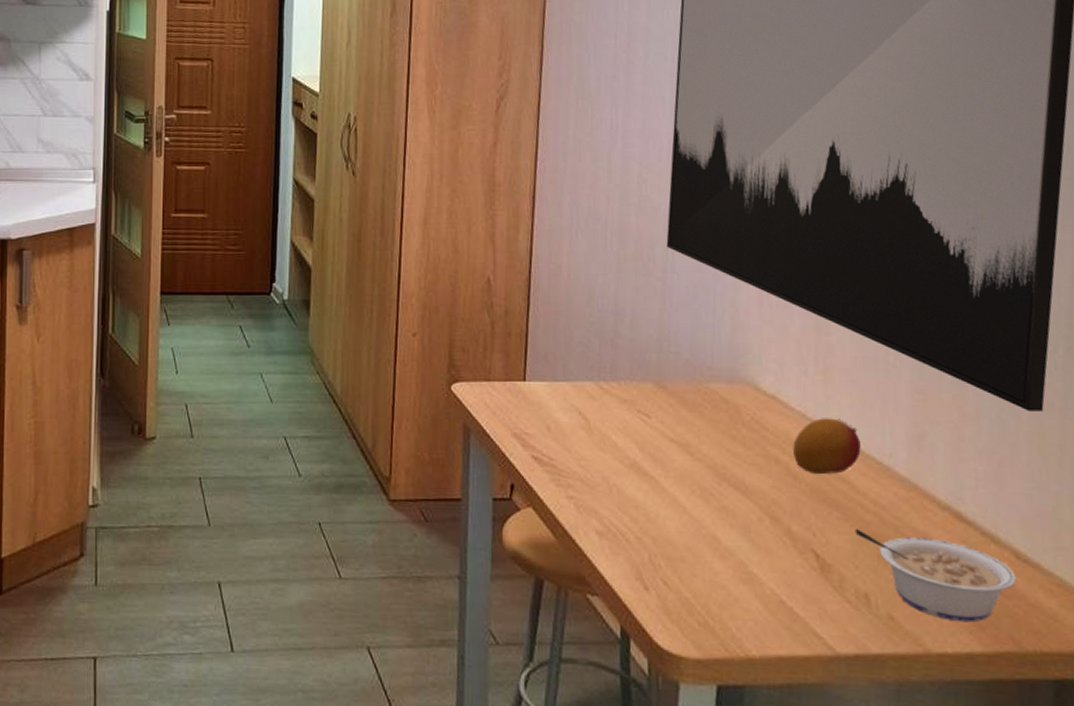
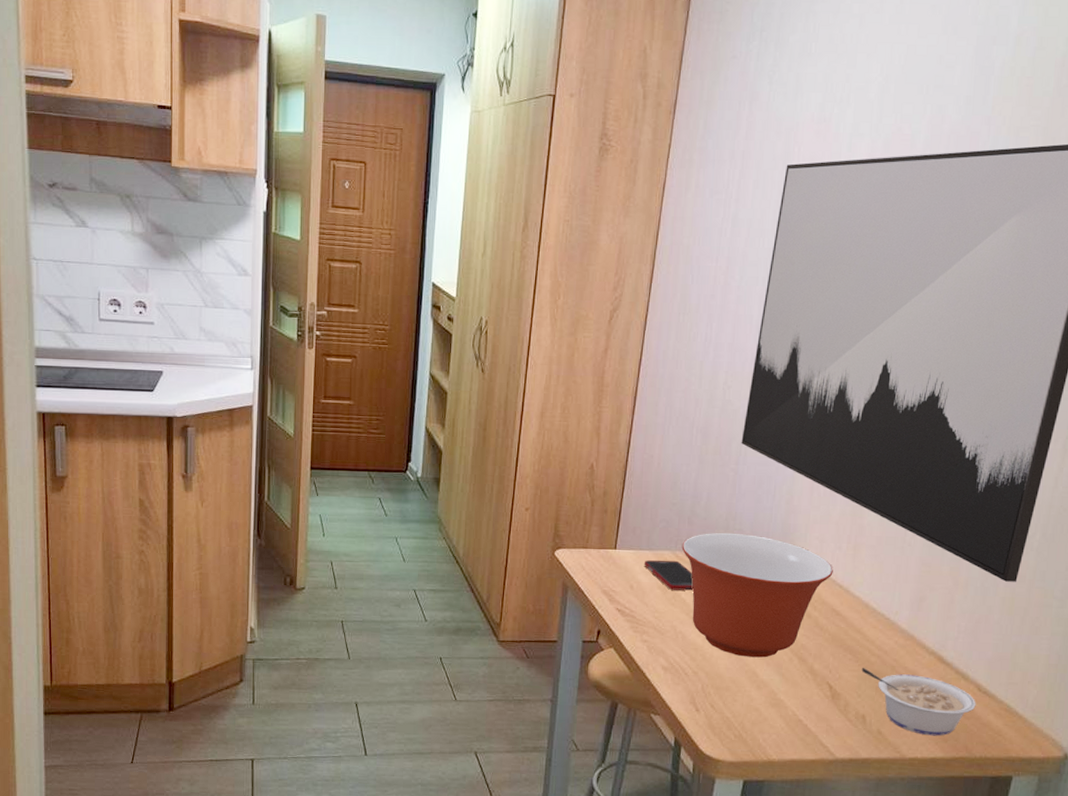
cell phone: none [561,393,626,432] -> present [644,560,694,591]
mixing bowl: none [606,356,801,517] -> present [682,532,833,658]
fruit: present [793,418,861,474] -> none [822,583,875,626]

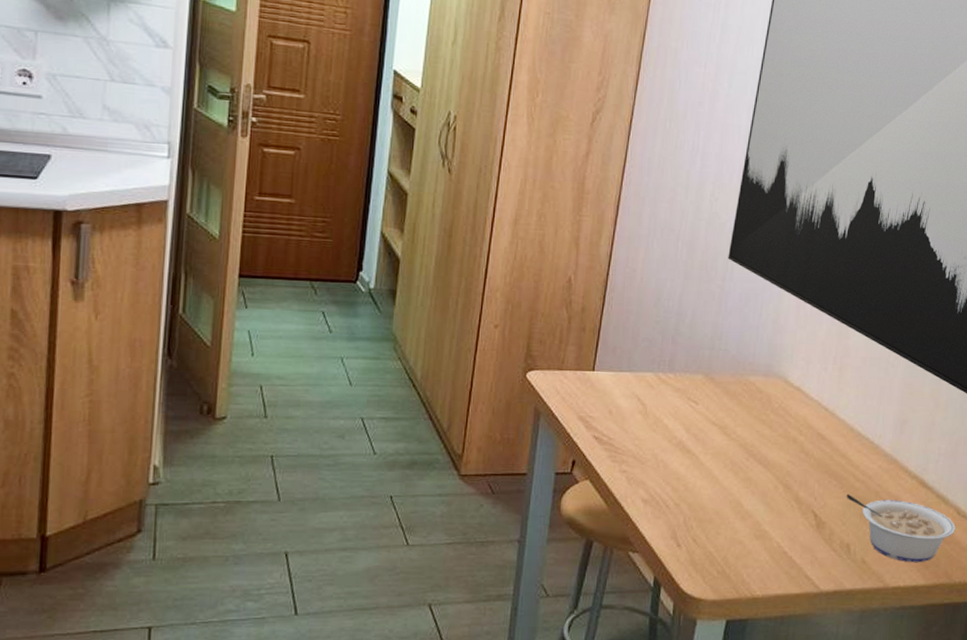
cell phone: present [644,560,694,591] -> none [624,382,677,416]
mixing bowl: present [682,532,833,658] -> none [664,352,819,486]

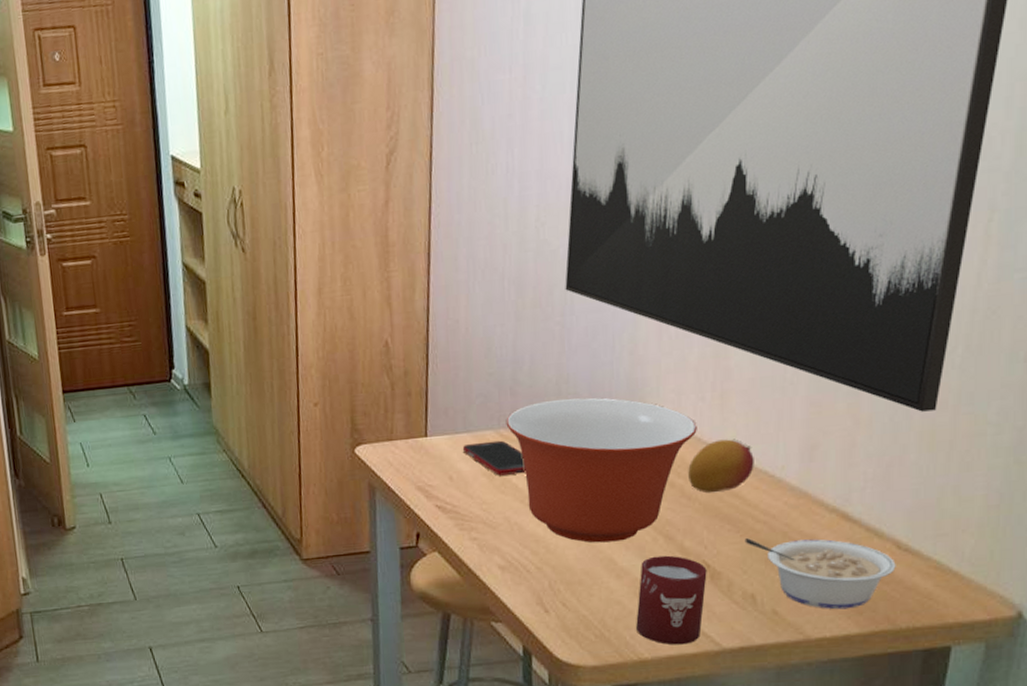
cell phone: none [624,382,677,416] -> present [462,440,526,476]
mixing bowl: none [664,352,819,486] -> present [506,397,697,543]
cup: none [752,503,815,585] -> present [636,555,707,645]
fruit: none [808,406,860,451] -> present [688,439,754,493]

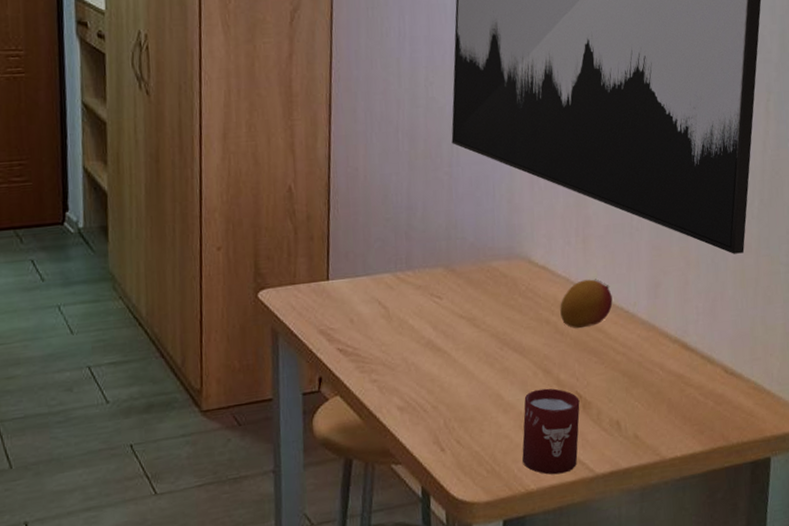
cell phone: present [462,440,526,476] -> none [362,283,421,317]
mixing bowl: present [506,397,697,543] -> none [402,242,566,380]
legume: present [744,538,896,610] -> none [608,367,726,431]

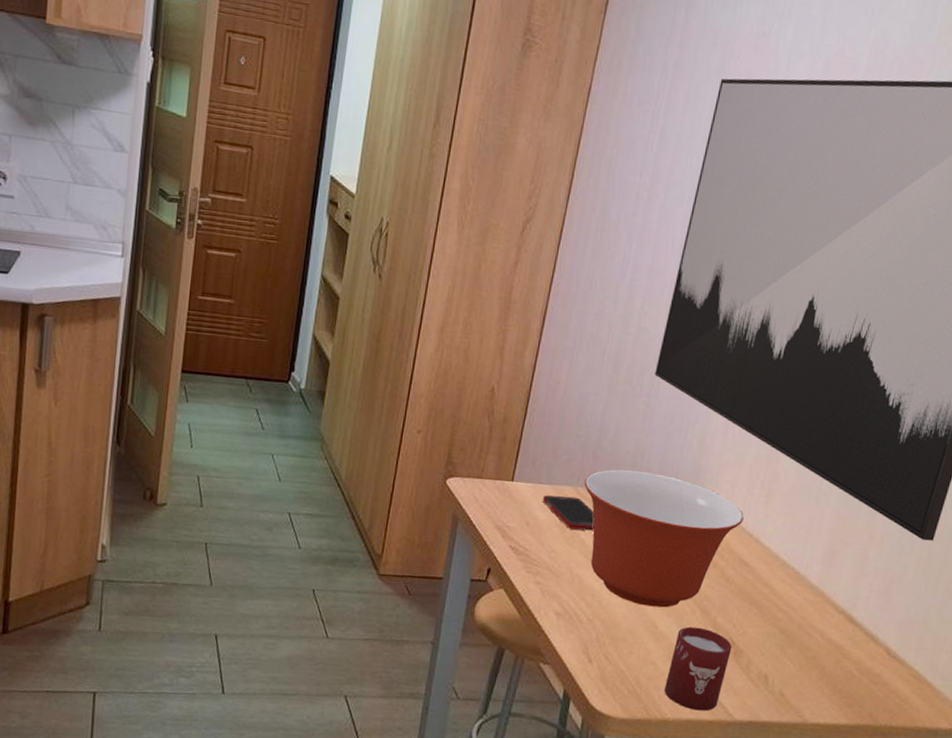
cell phone: none [362,283,421,317] -> present [542,495,595,531]
mixing bowl: none [402,242,566,380] -> present [584,469,744,608]
fruit: present [560,279,613,328] -> none [729,532,786,579]

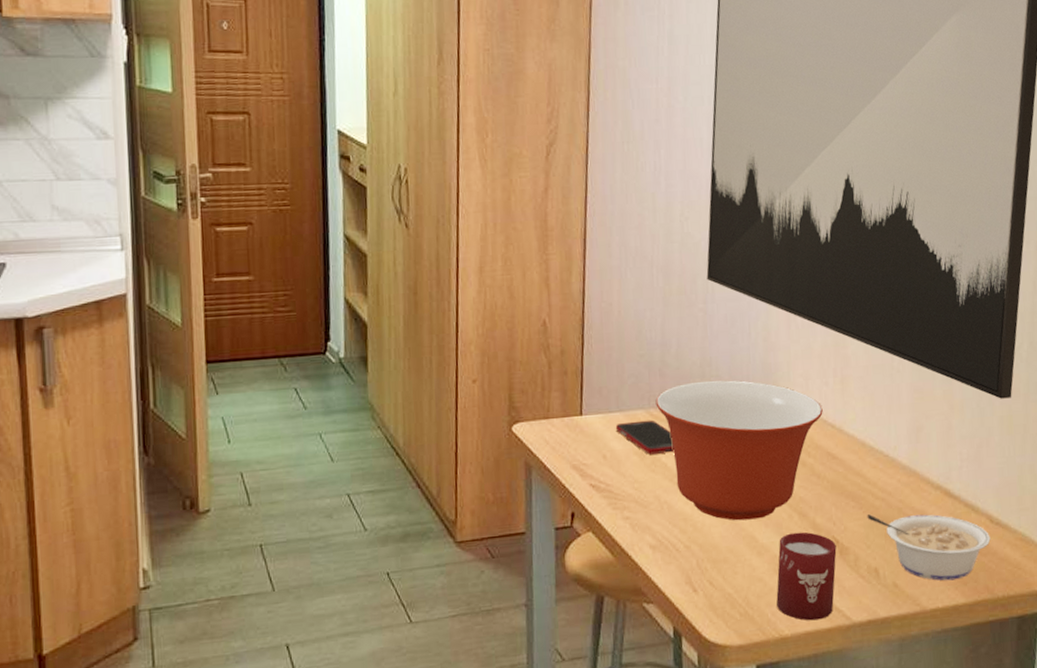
legume: none [767,624,884,701] -> present [867,514,991,581]

